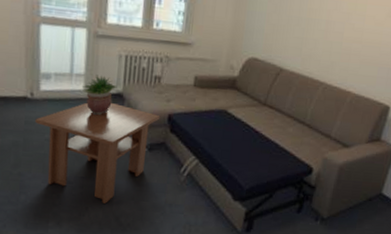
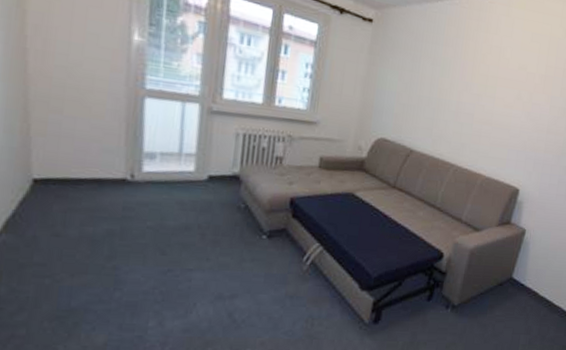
coffee table: present [35,103,161,204] -> none [135,186,282,298]
potted plant: present [81,74,117,115] -> none [192,154,234,199]

